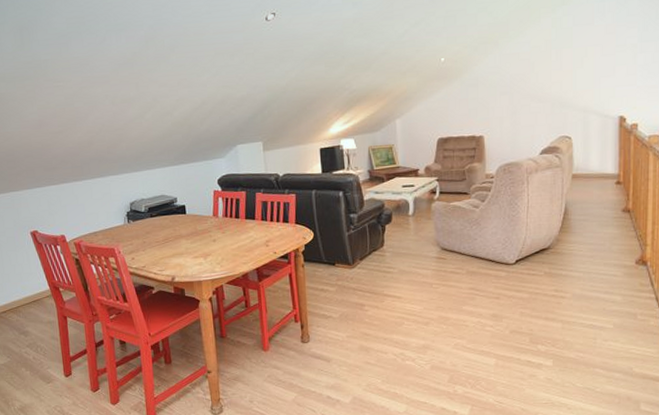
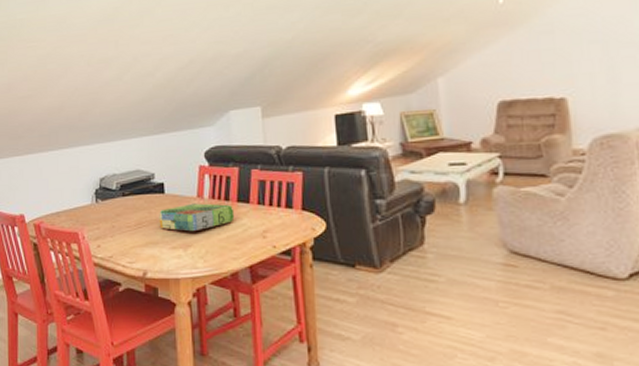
board game: none [182,221,244,244] -> present [159,203,235,232]

